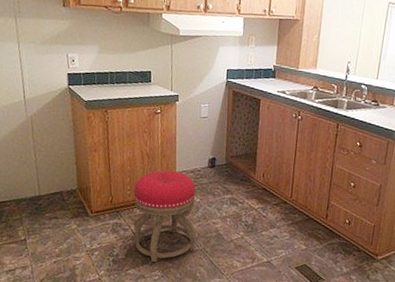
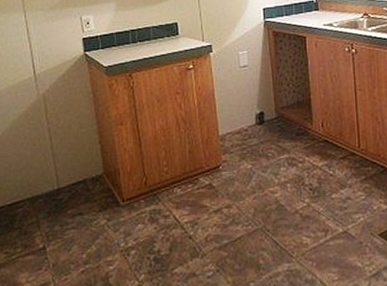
stool: present [133,170,197,263] -> none [171,134,254,254]

